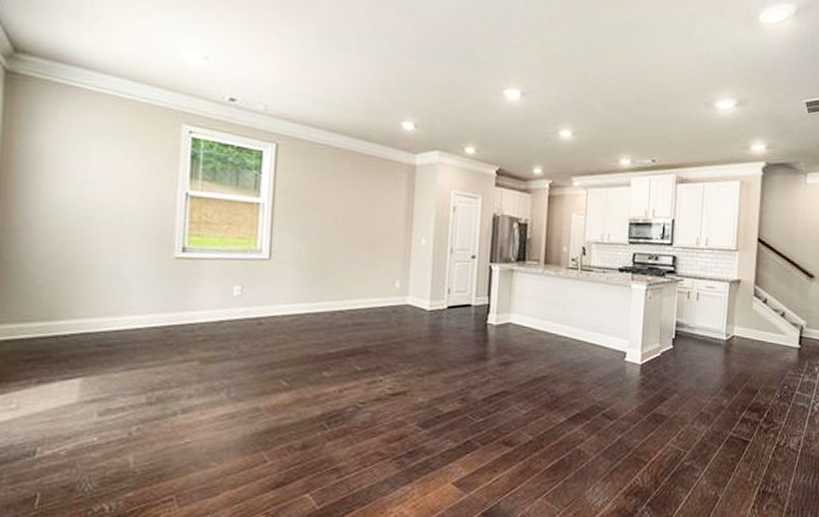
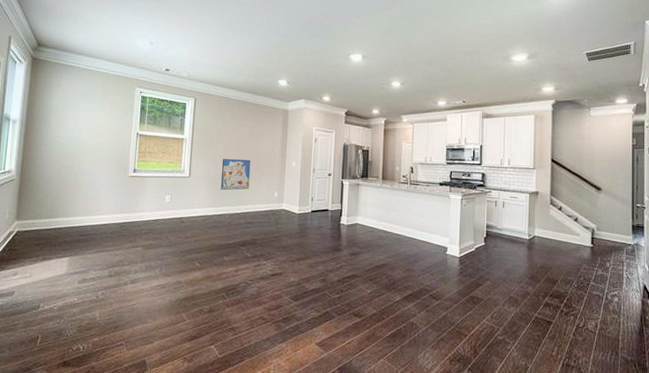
wall art: none [317,232,362,279] -> present [221,158,251,191]

